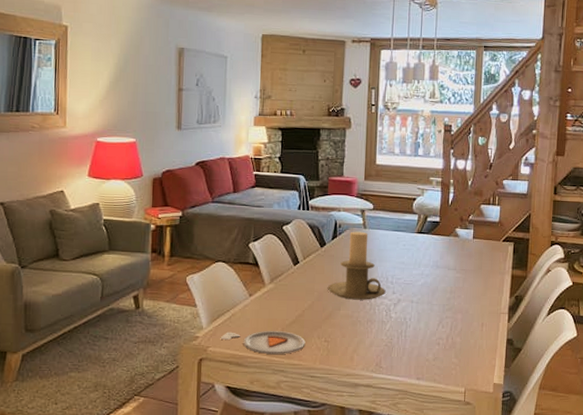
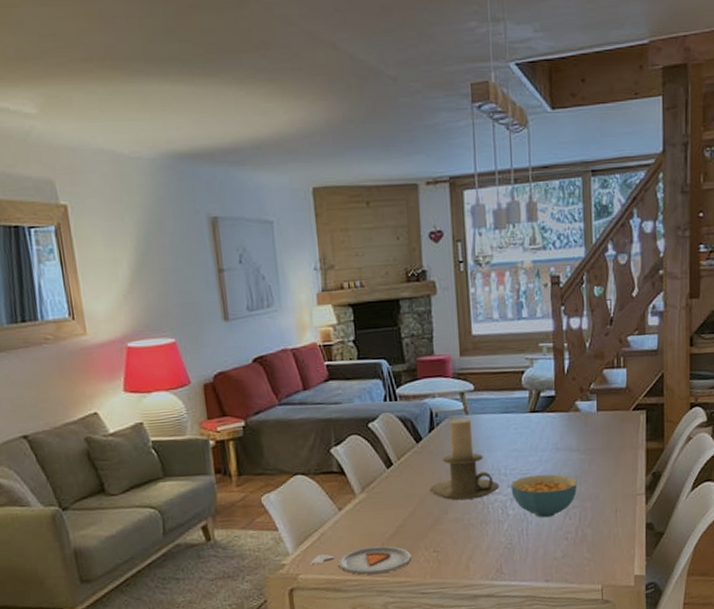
cereal bowl: none [395,286,452,324] -> present [511,474,578,518]

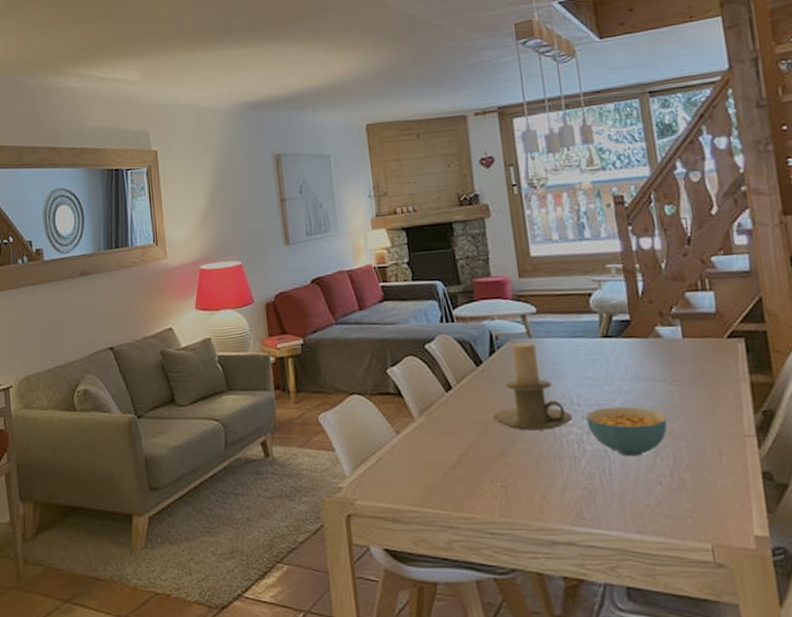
dinner plate: present [311,546,412,575] -> none [368,475,477,506]

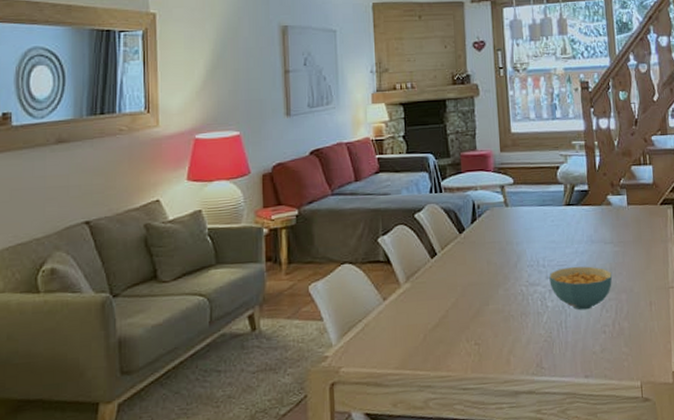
candle holder: present [493,342,573,431] -> none [471,210,538,292]

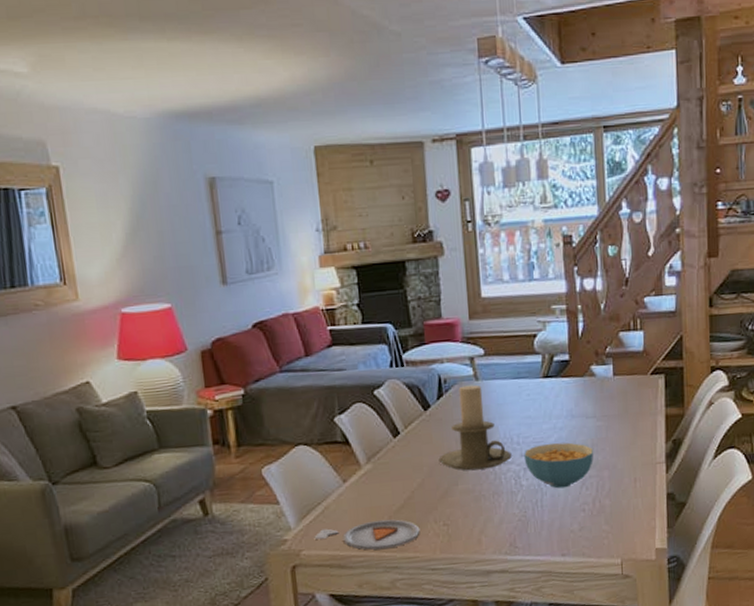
dinner plate: none [353,337,453,368] -> present [314,519,420,550]
candle holder: none [471,210,538,292] -> present [438,384,512,471]

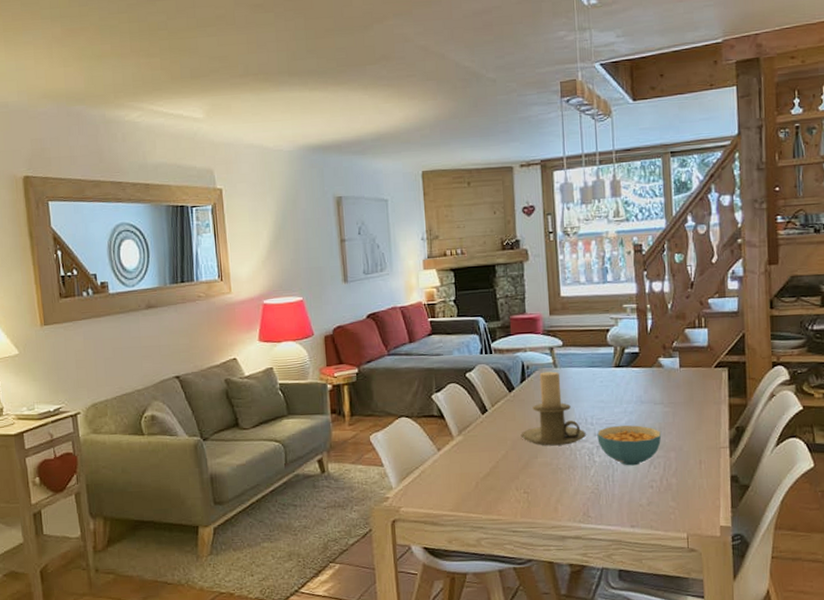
dinner plate: present [314,519,420,550] -> none [411,484,503,511]

